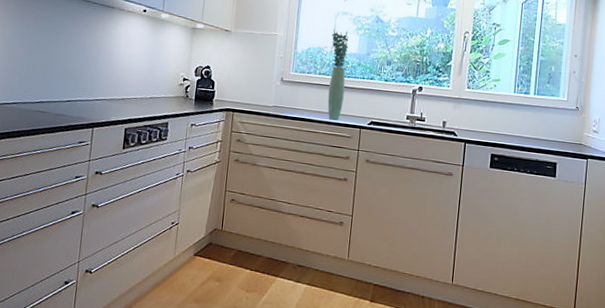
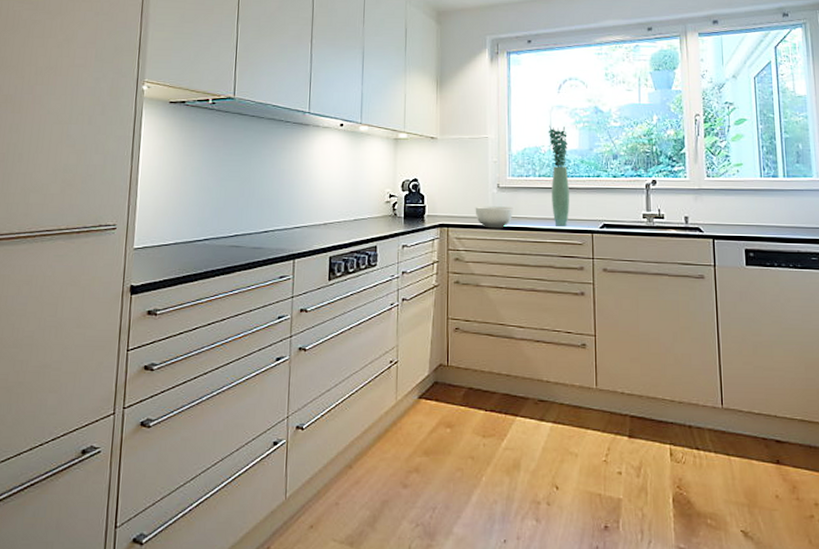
bowl: none [259,95,293,118] -> present [475,206,513,229]

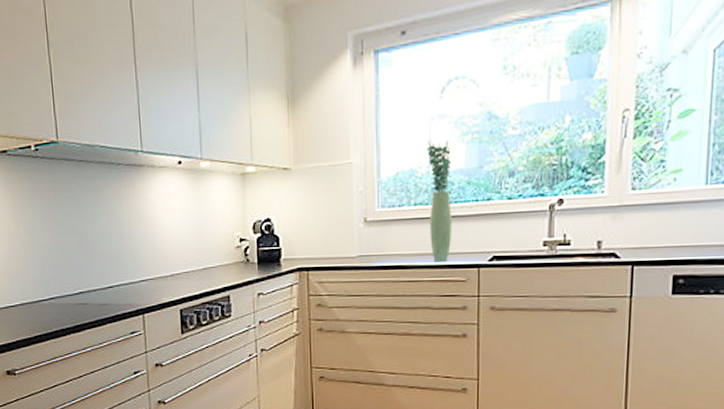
bowl: present [475,206,513,229] -> none [338,243,384,270]

